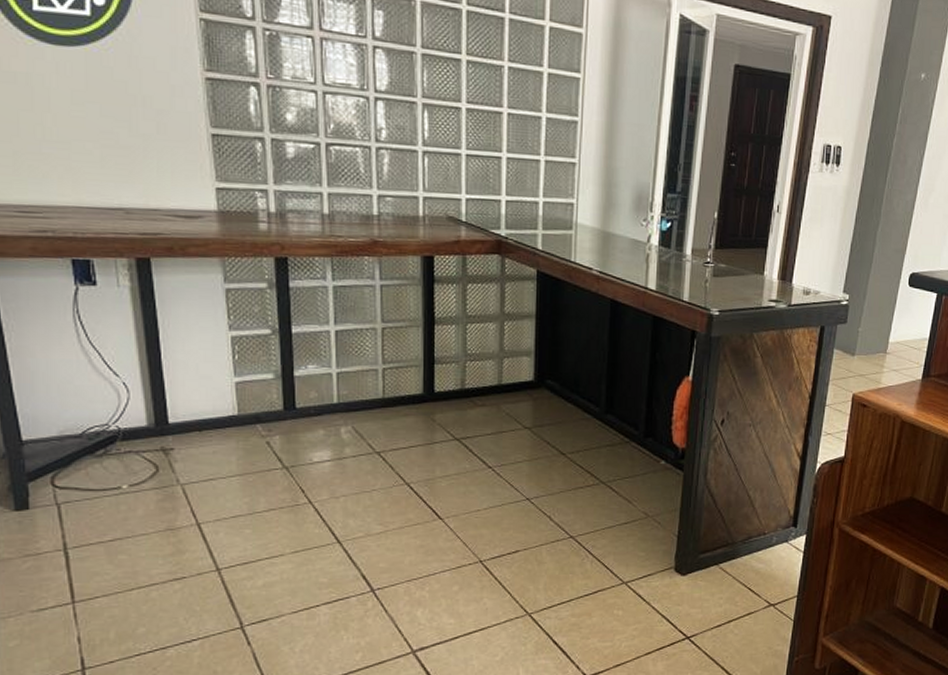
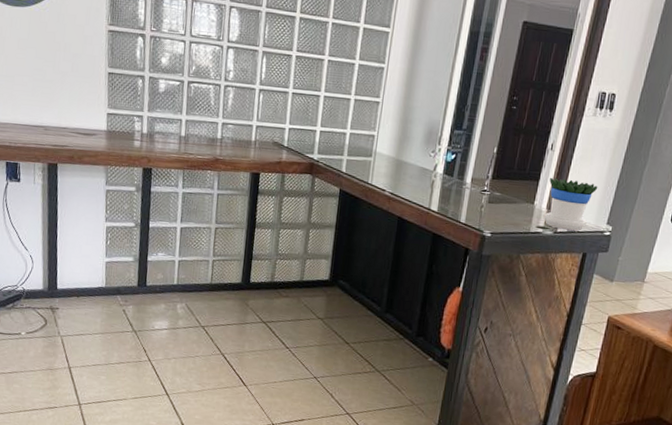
flowerpot: none [775,243,831,302] -> present [543,177,598,231]

